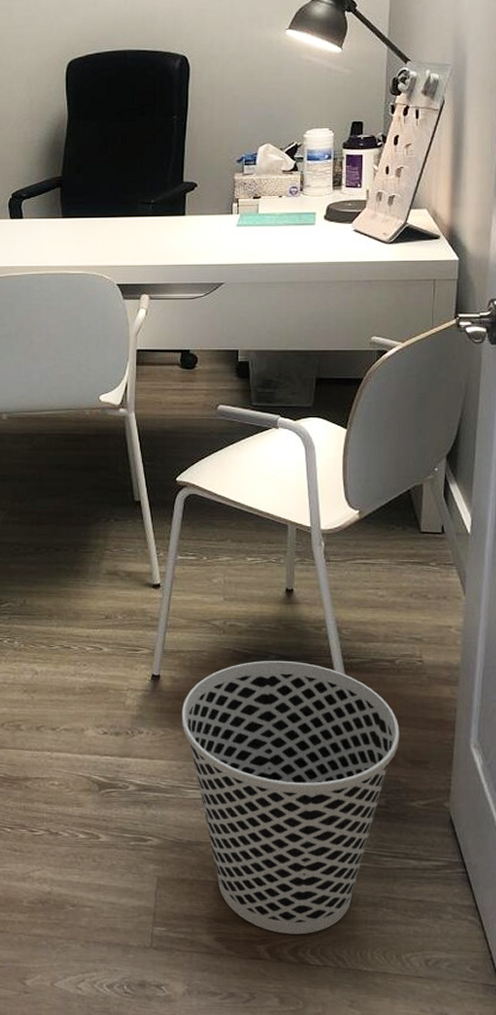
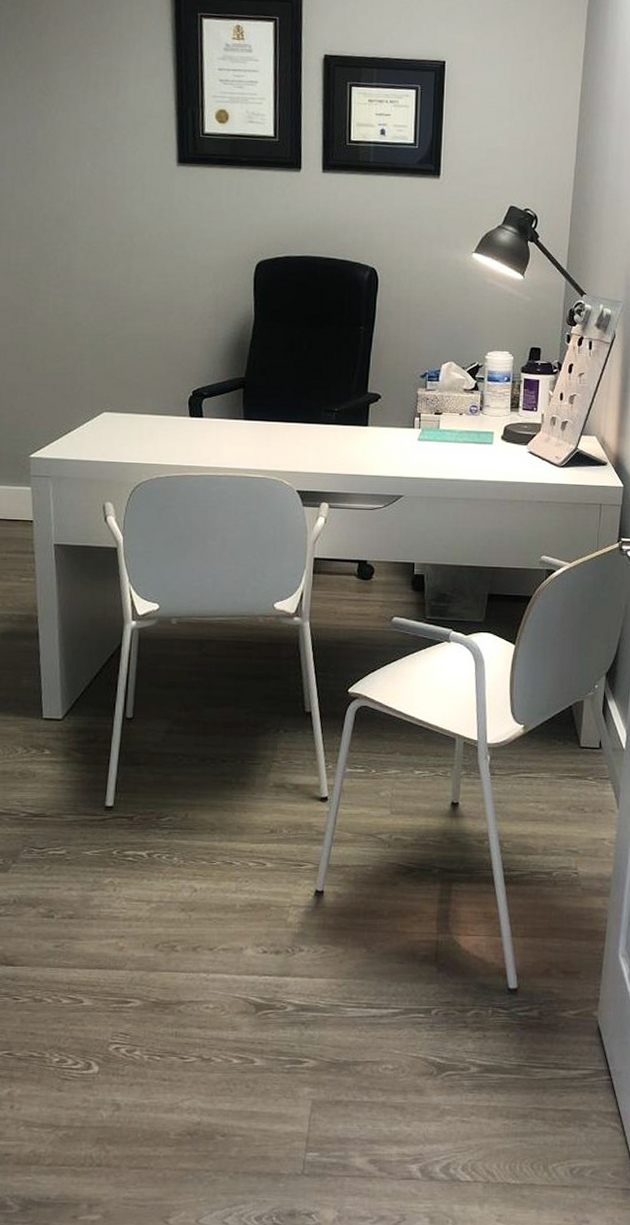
wastebasket: present [181,660,400,935] -> none [343,874,554,1151]

